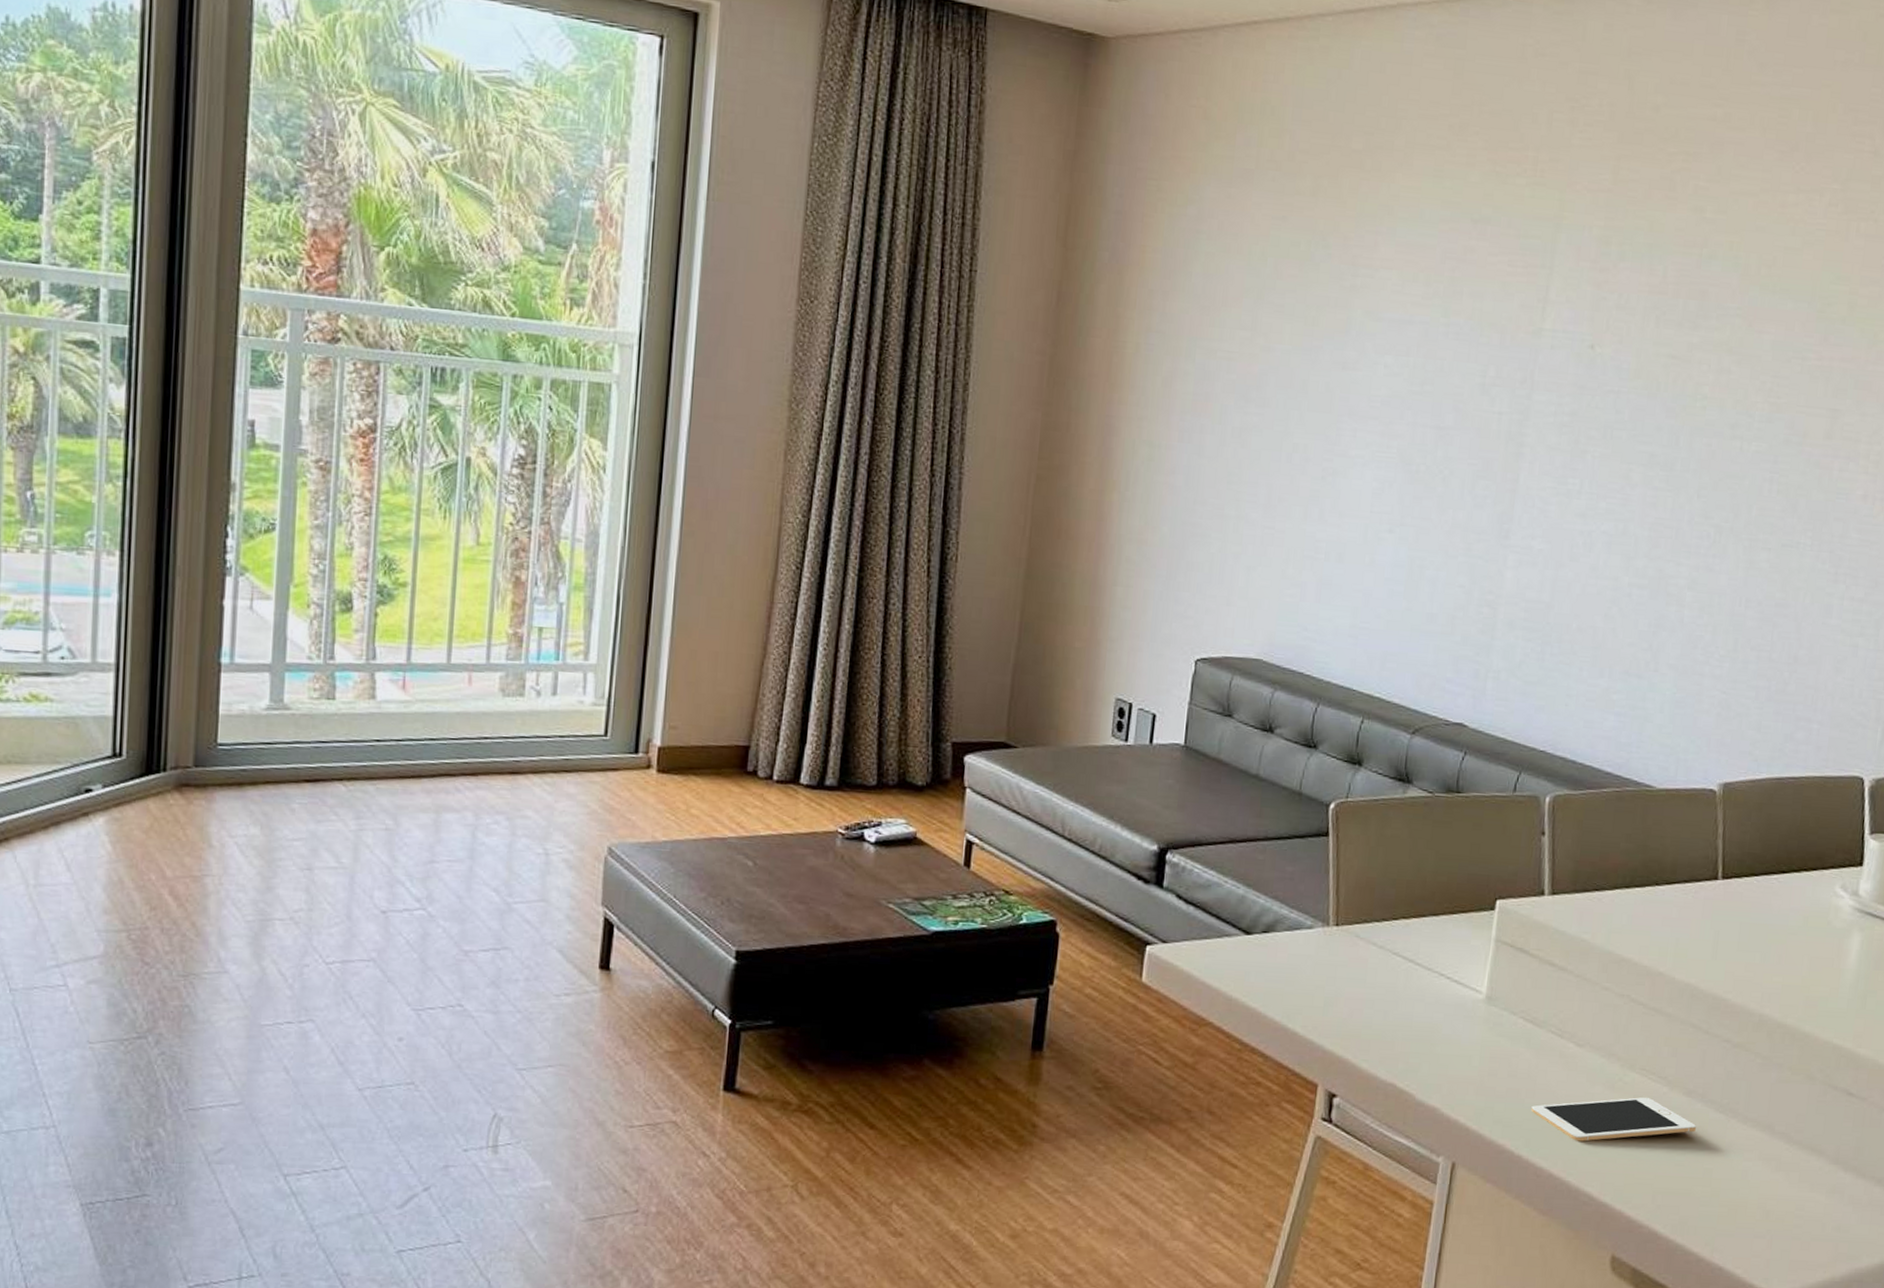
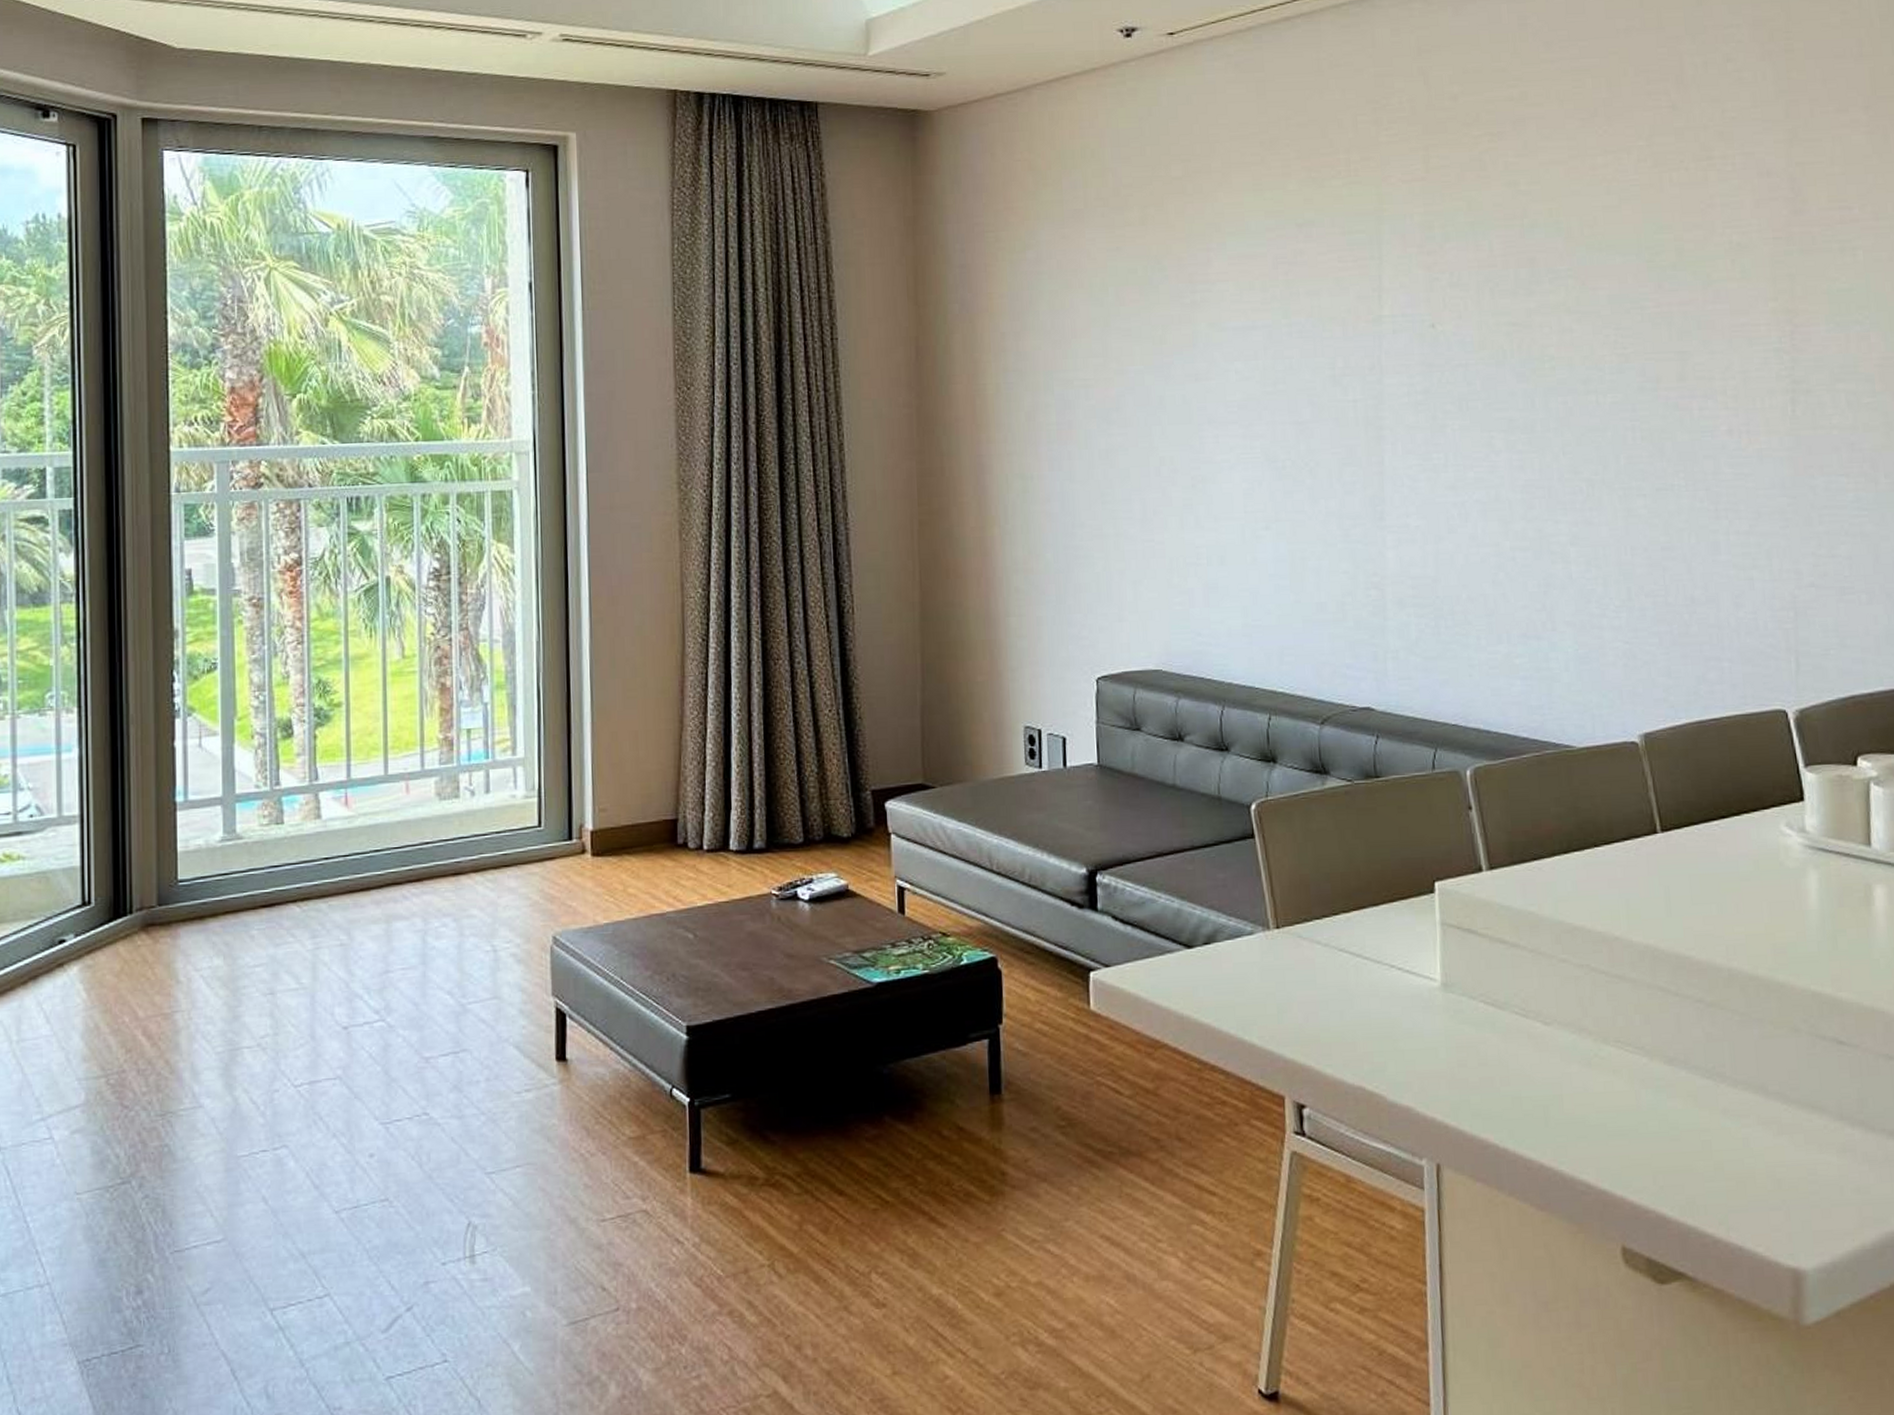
cell phone: present [1531,1097,1697,1142] -> none [1509,1071,1686,1126]

